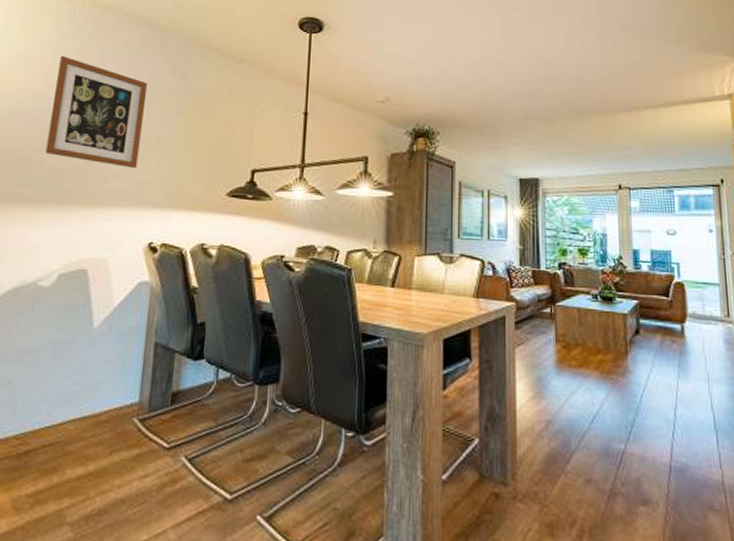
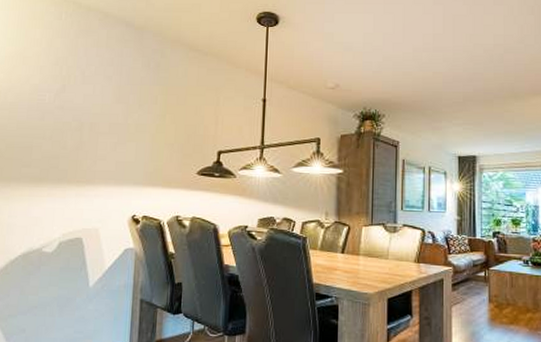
wall art: present [45,55,148,169] -> none [43,53,127,152]

